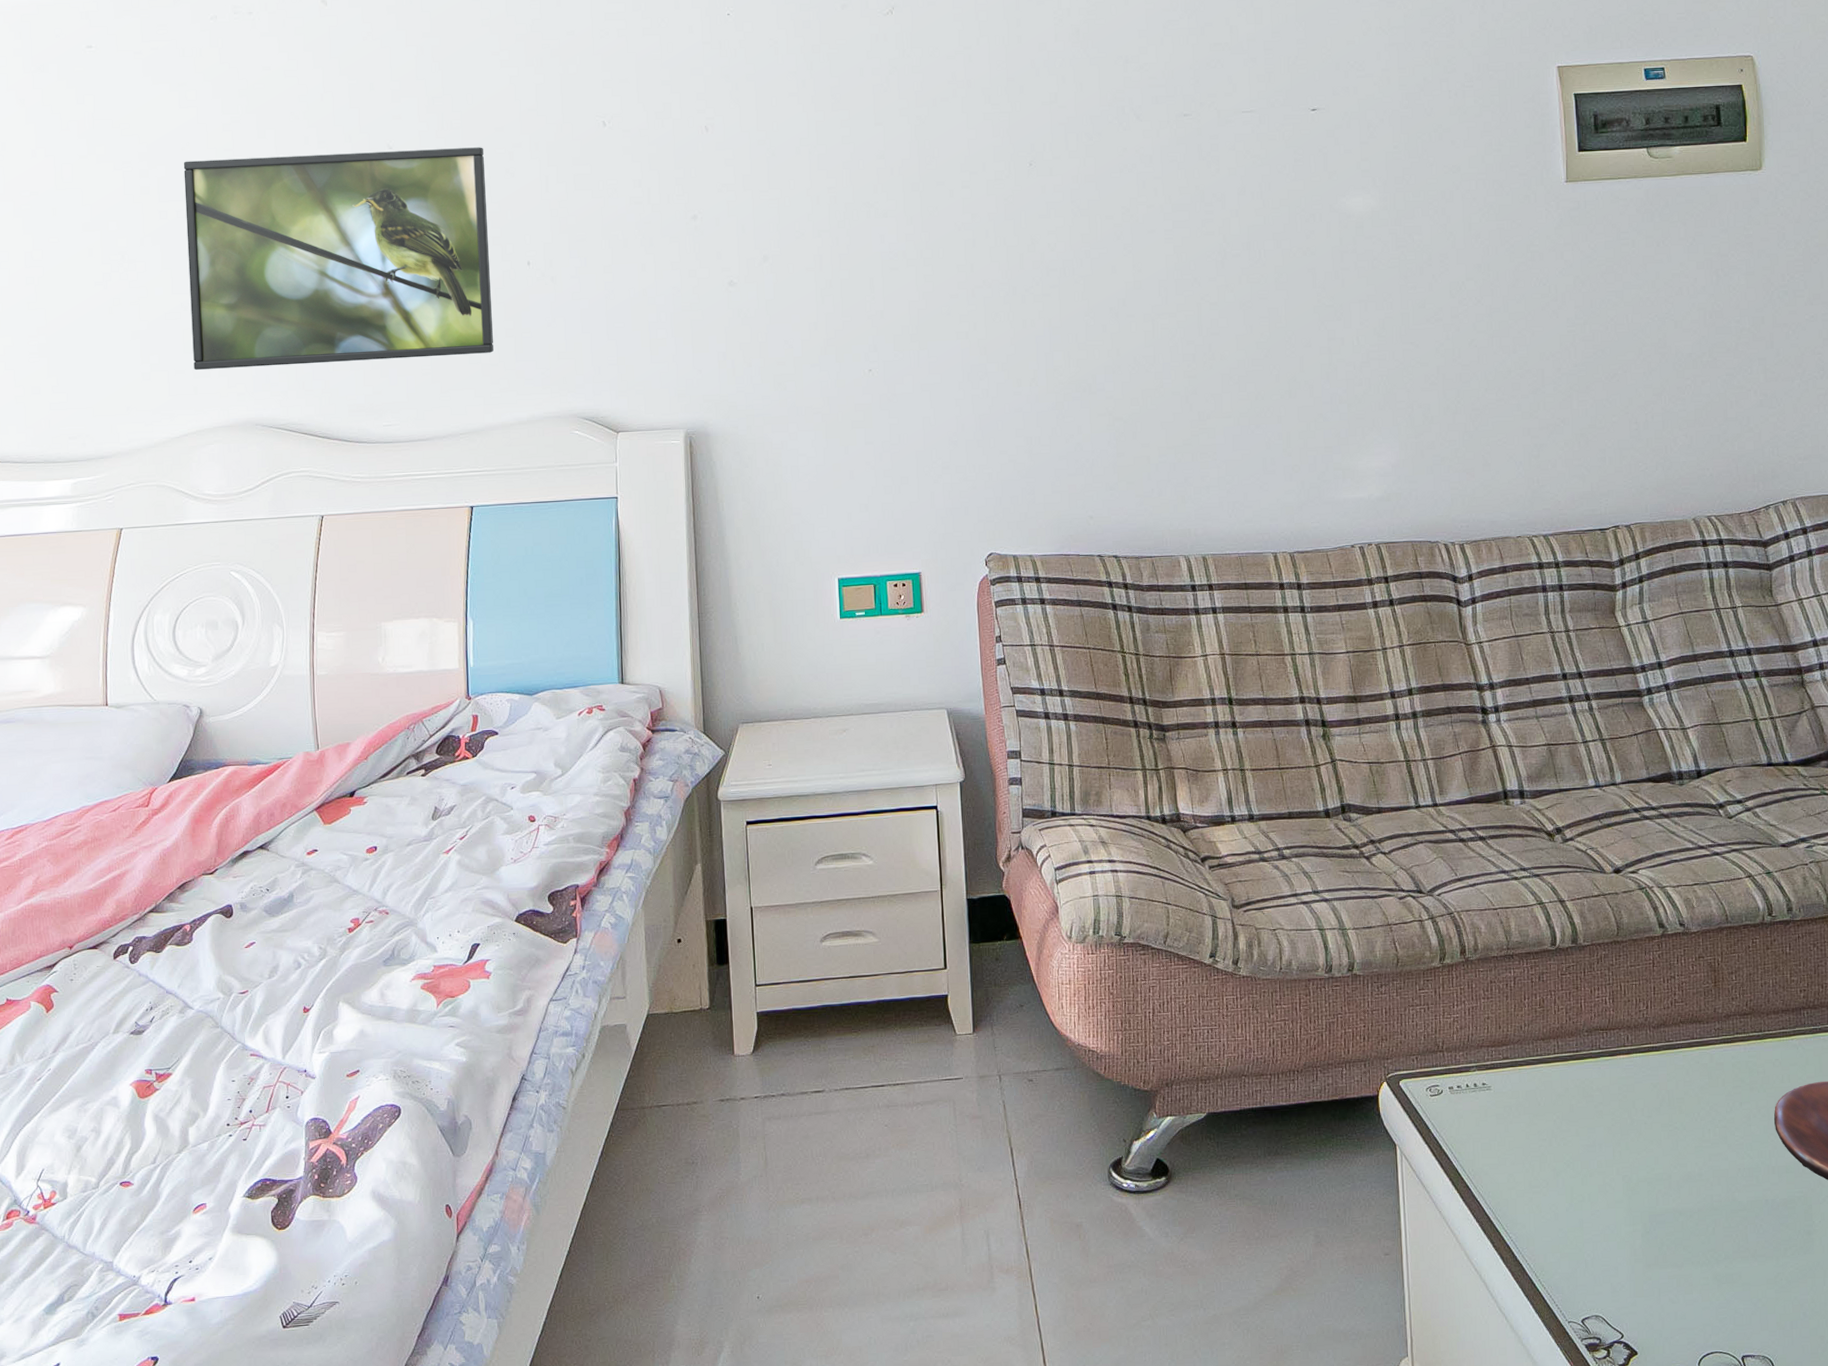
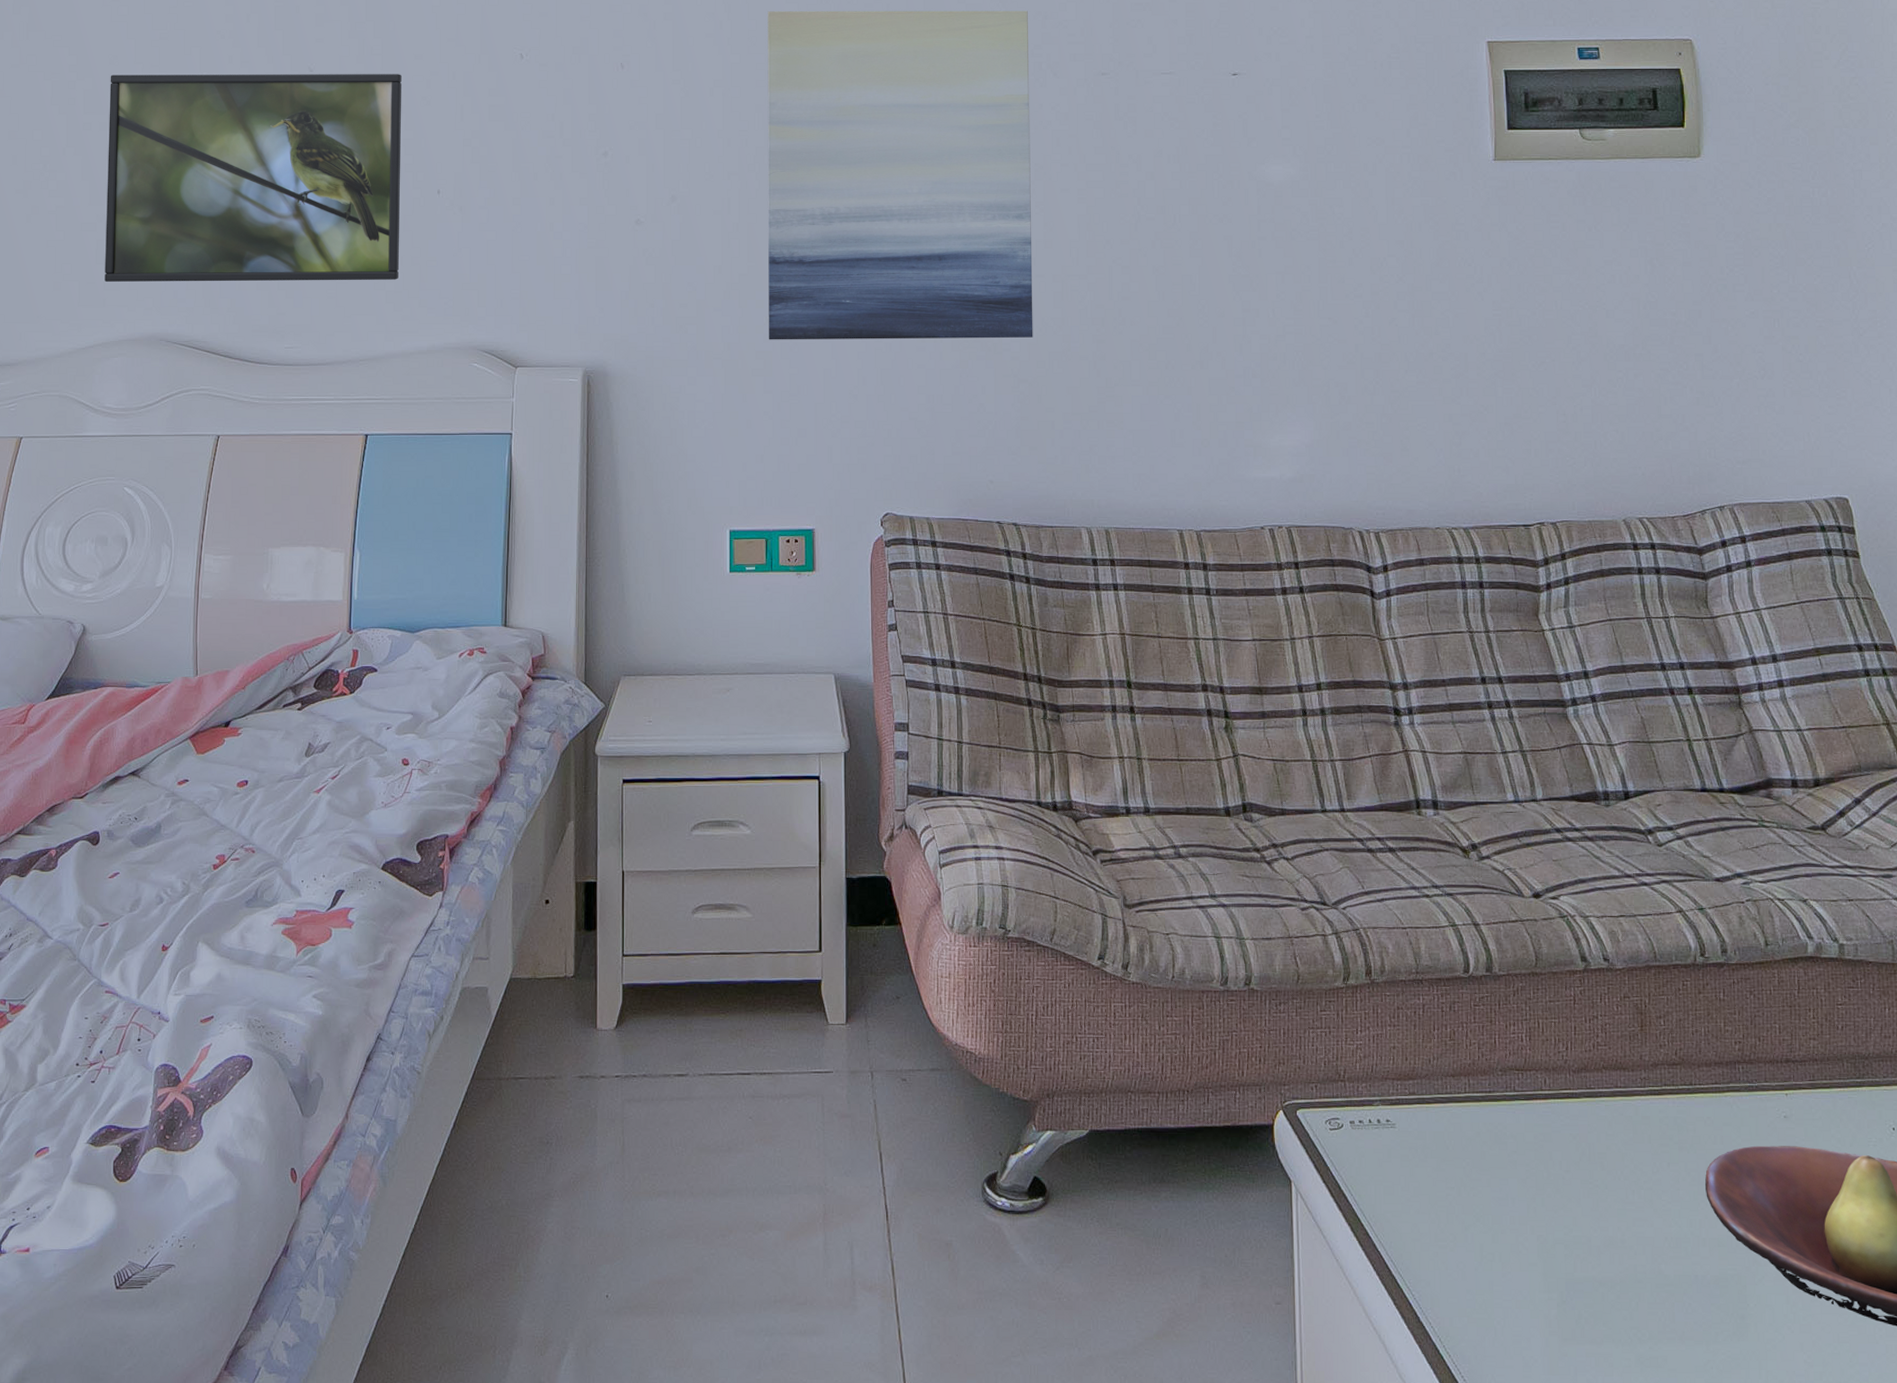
wall art: none [850,55,1126,393] -> present [767,10,1033,340]

